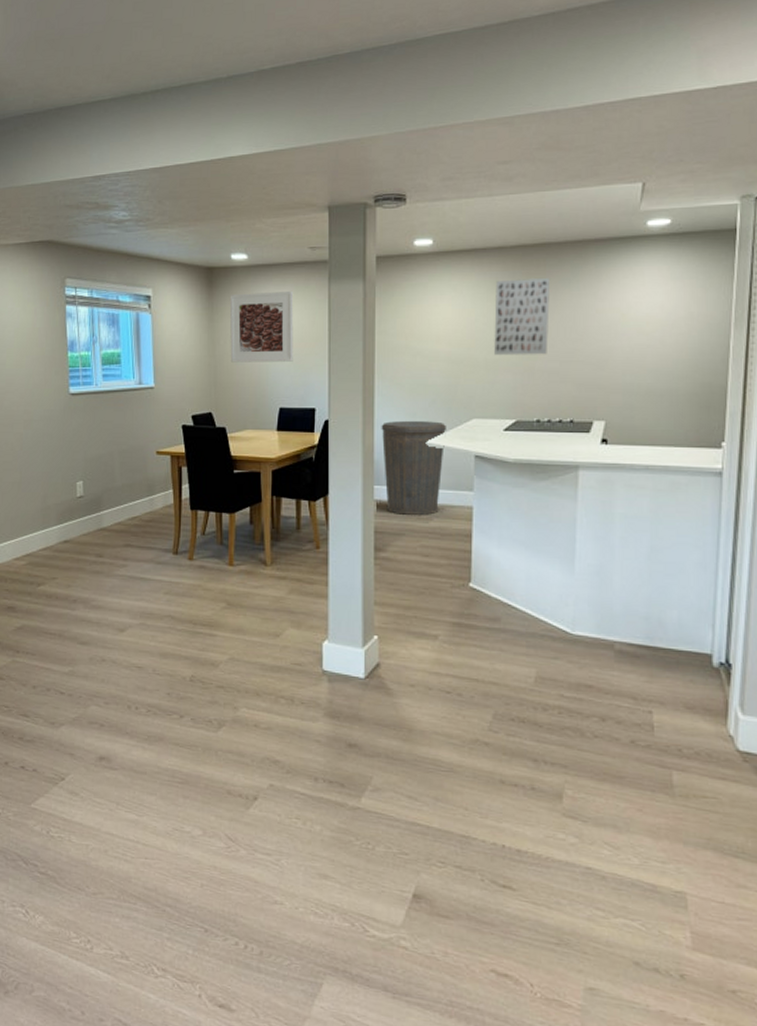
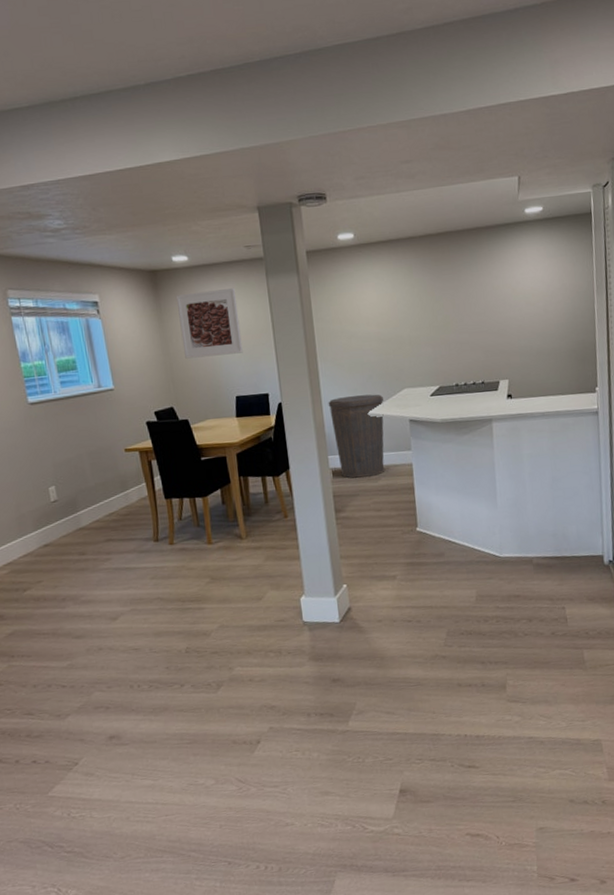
wall art: present [494,278,551,356] -> none [410,262,458,333]

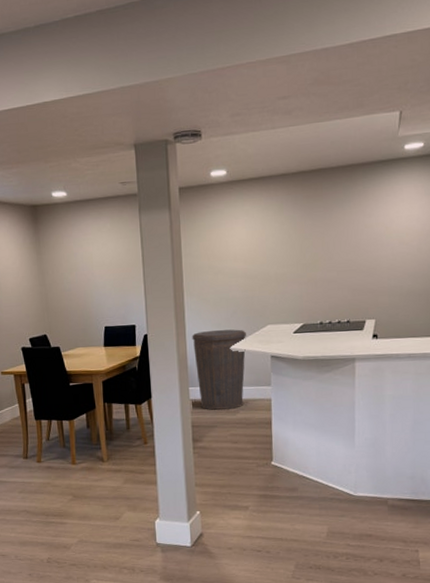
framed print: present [175,287,243,359] -> none [53,222,113,290]

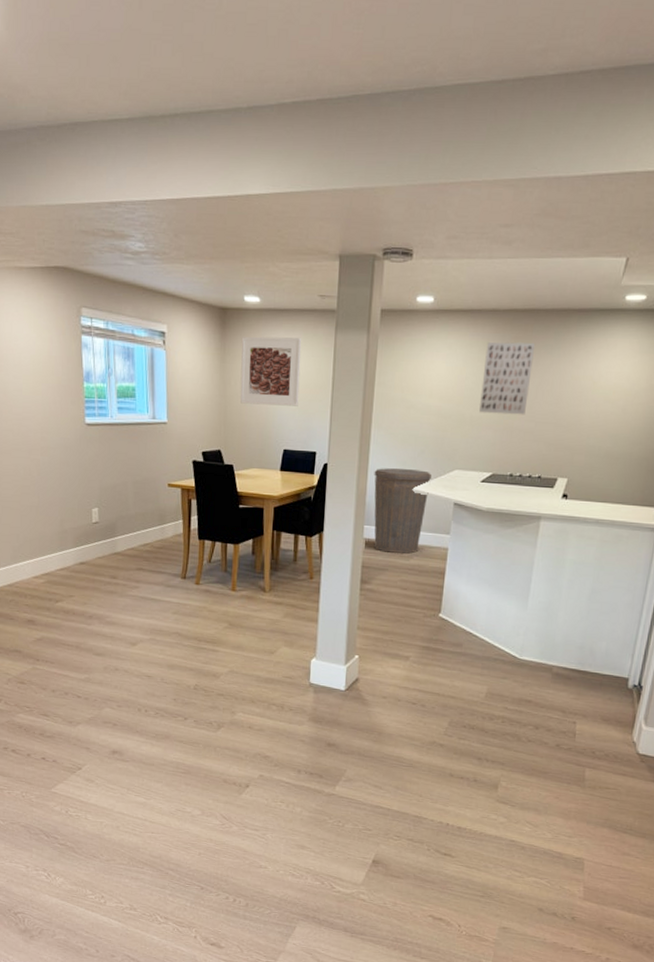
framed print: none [53,222,113,290] -> present [240,336,302,406]
wall art: none [281,200,327,270] -> present [479,342,536,415]

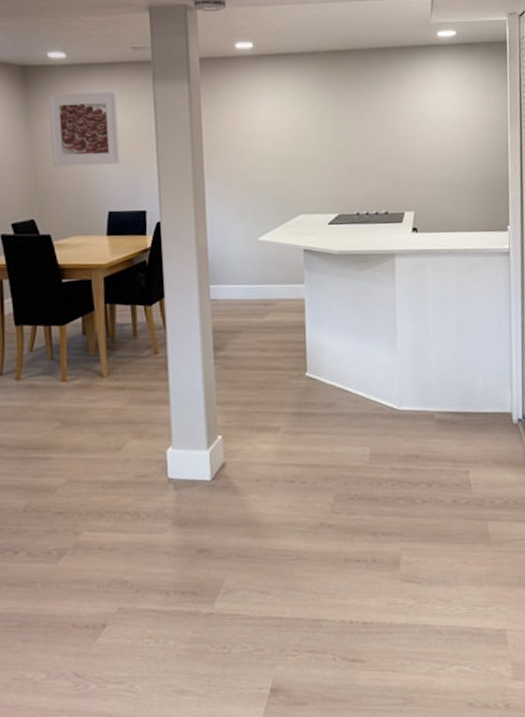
trash can: present [374,468,431,554] -> none [213,218,276,312]
wall art: present [479,342,536,415] -> none [312,82,362,154]

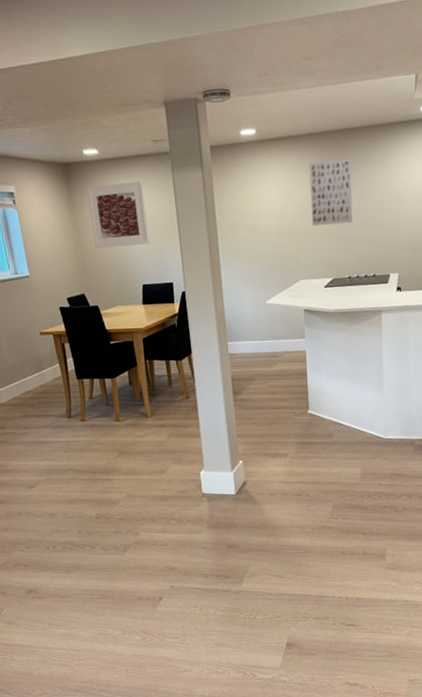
wall art: none [312,82,362,154] -> present [308,159,353,227]

